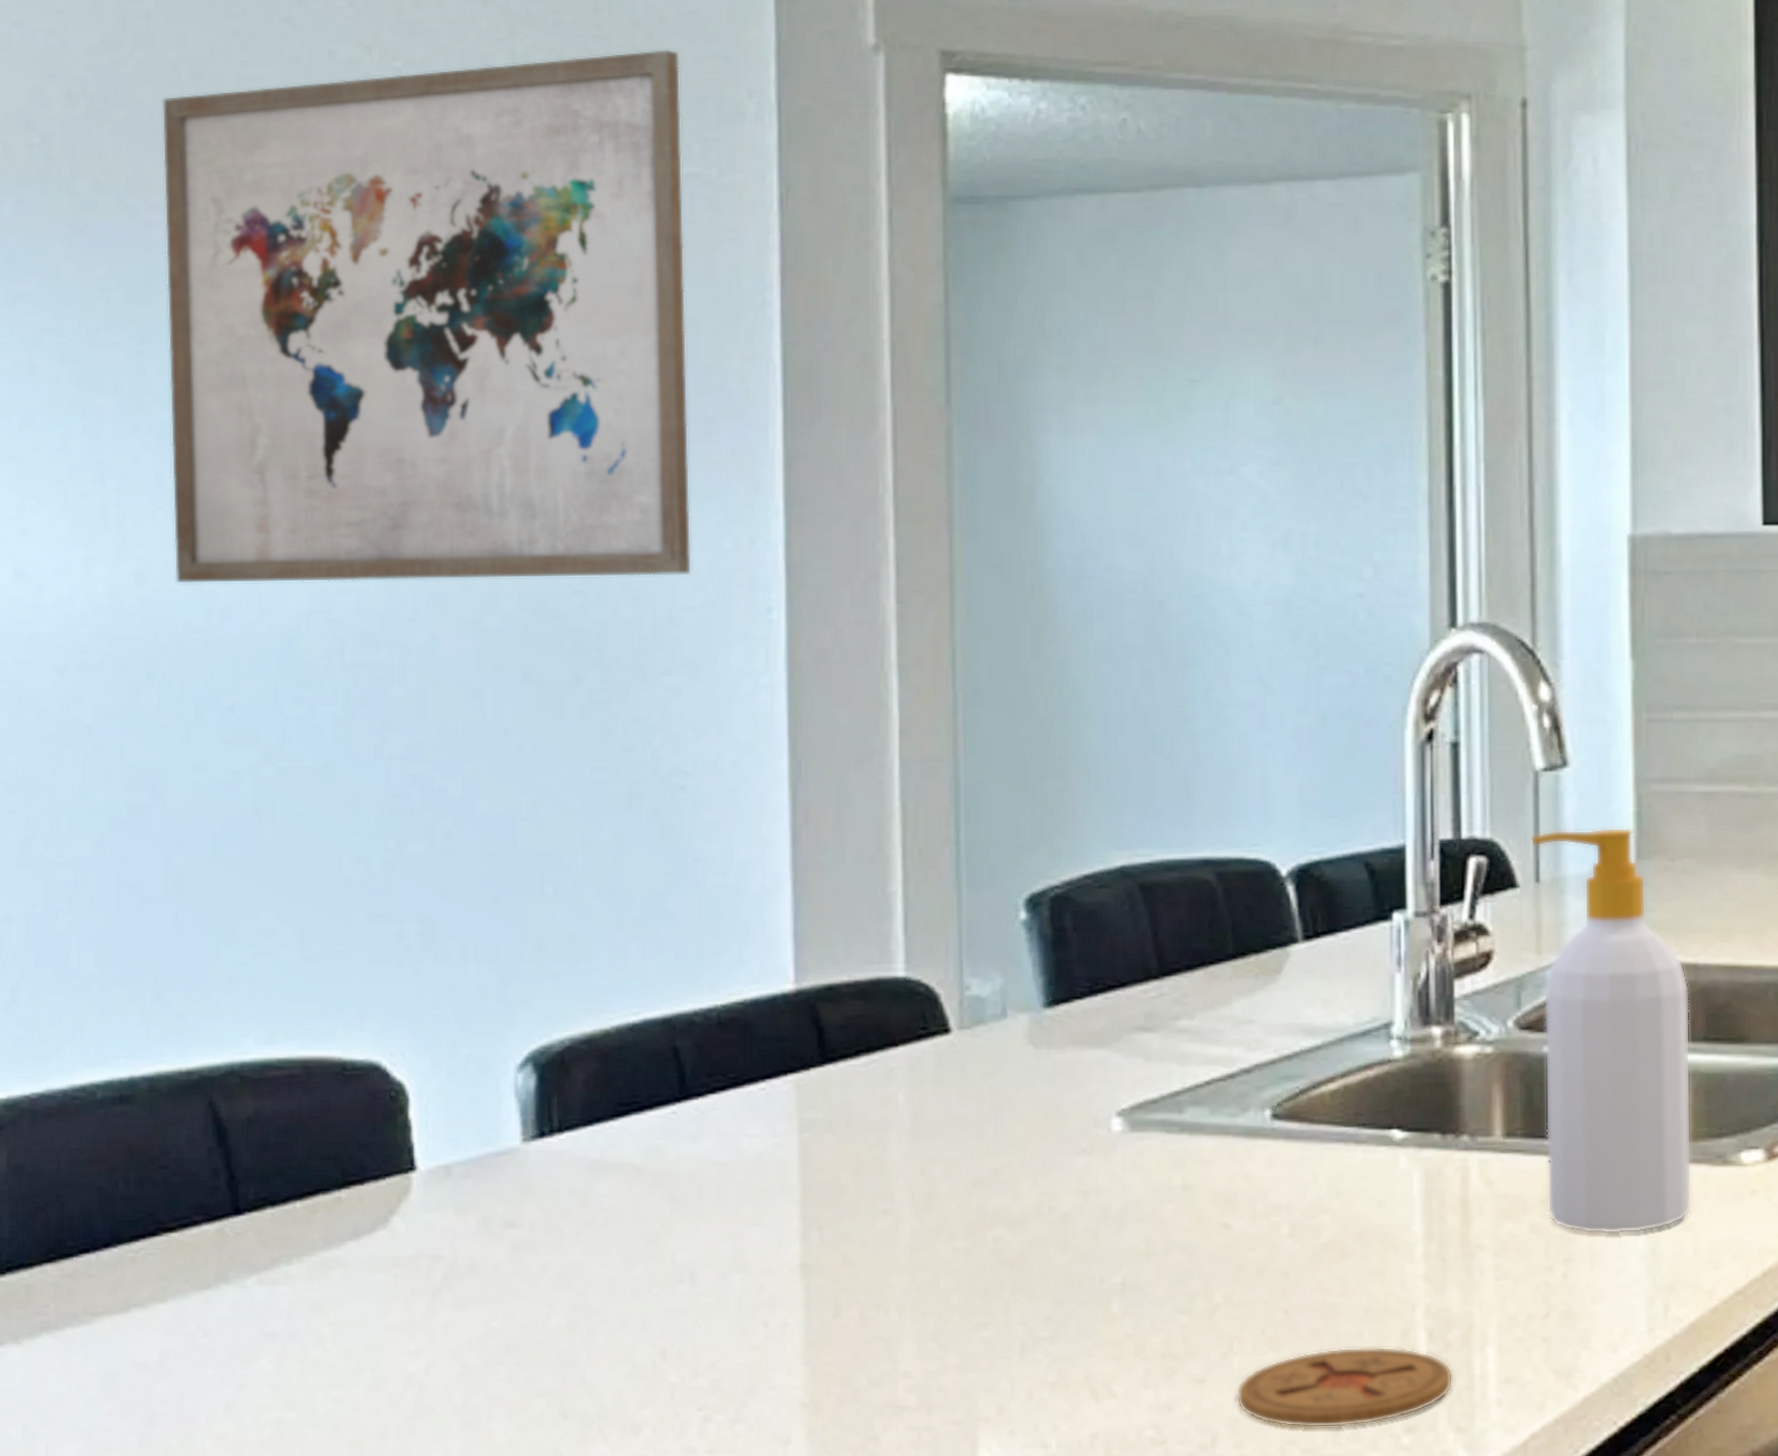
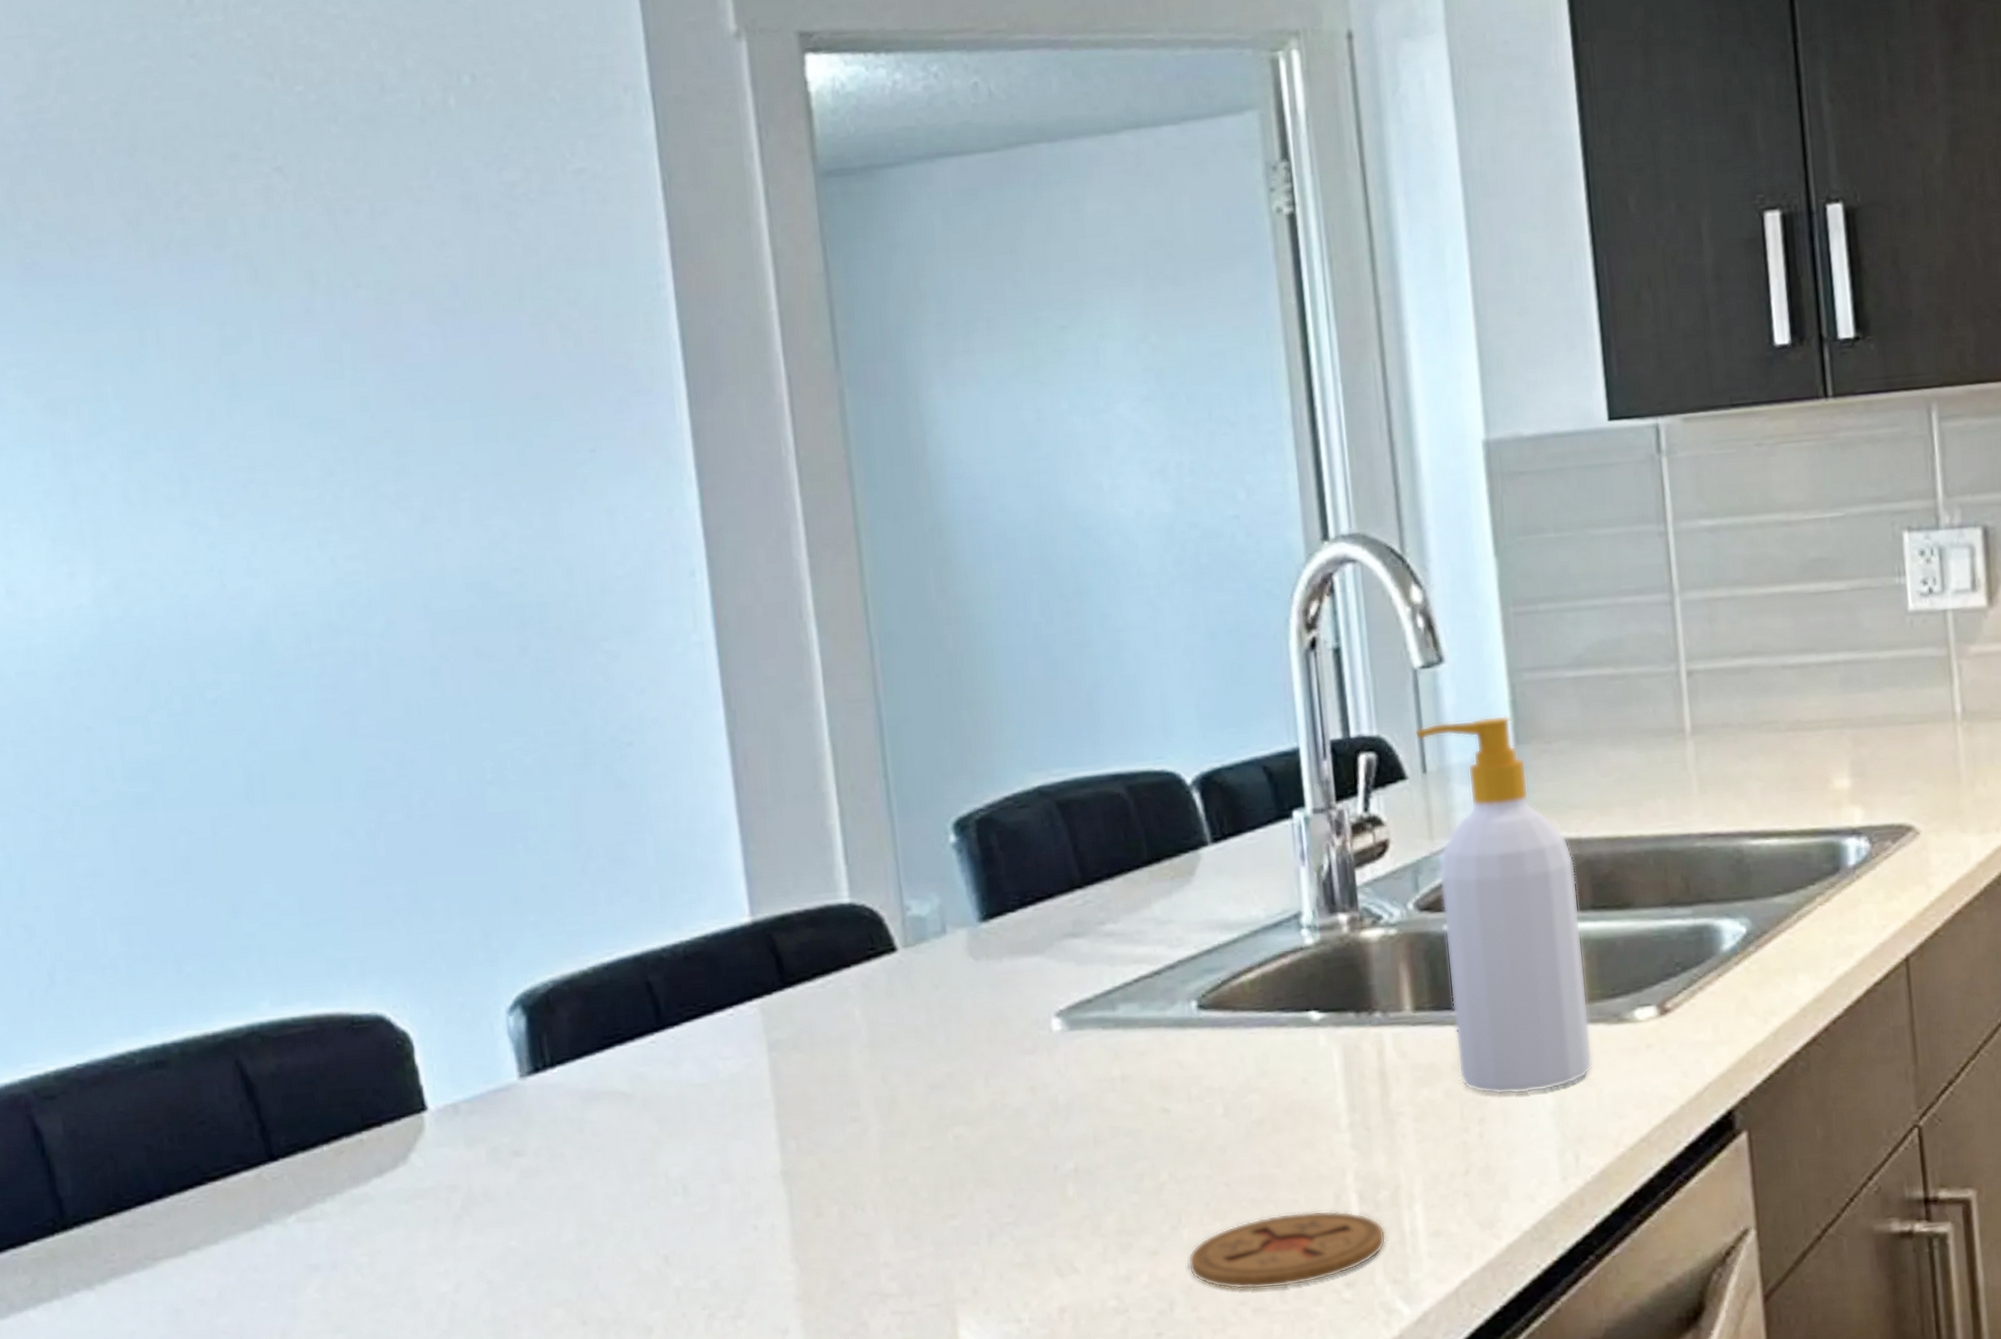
wall art: present [162,48,692,585] -> none [88,52,618,591]

